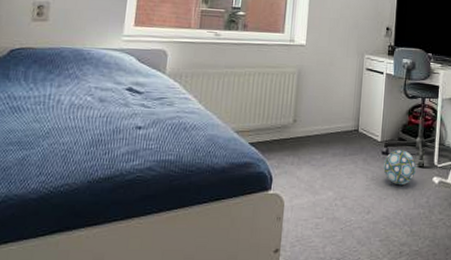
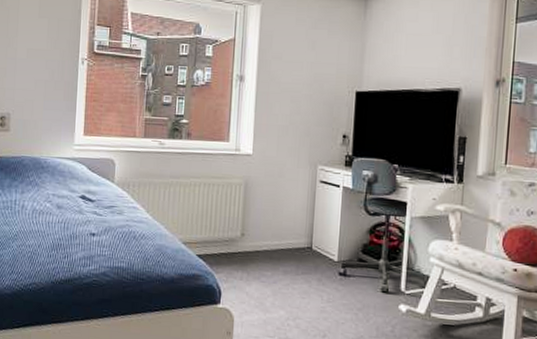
ball: present [383,149,417,186] -> none [341,271,380,311]

